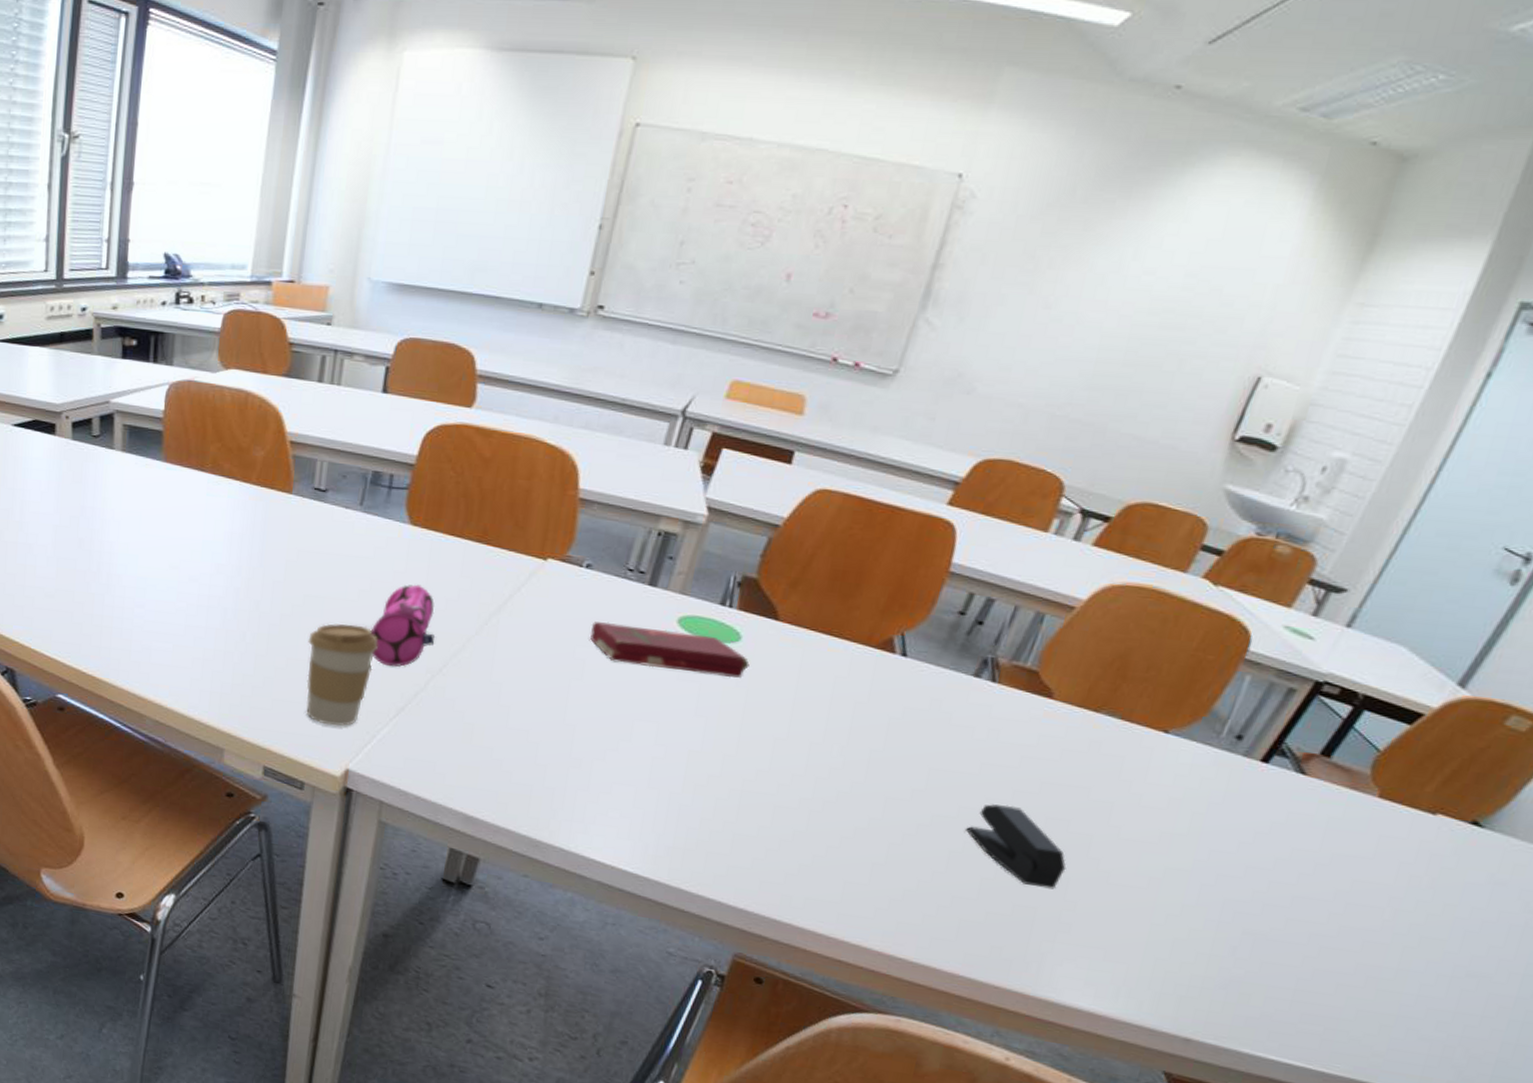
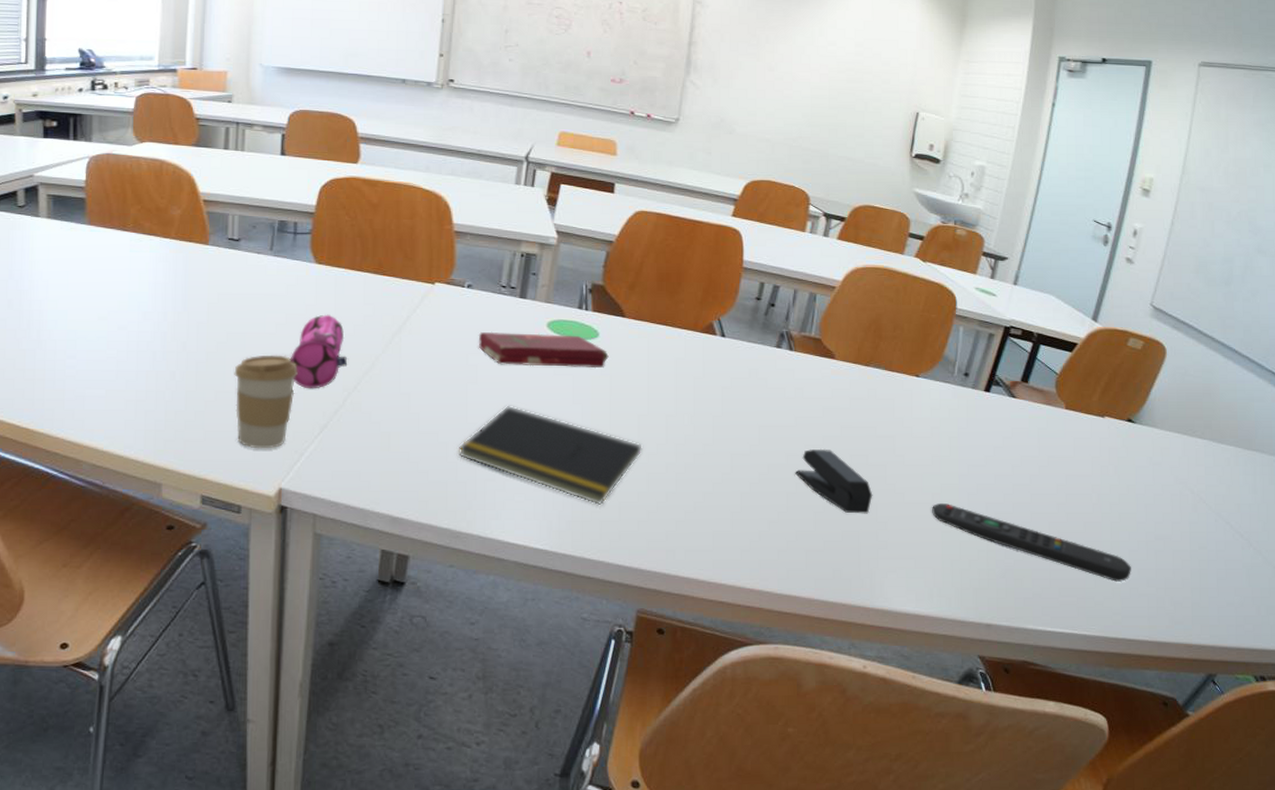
notepad: none [550,709,773,835] -> present [459,405,642,506]
remote control: none [1143,890,1418,1019] -> present [932,503,1131,582]

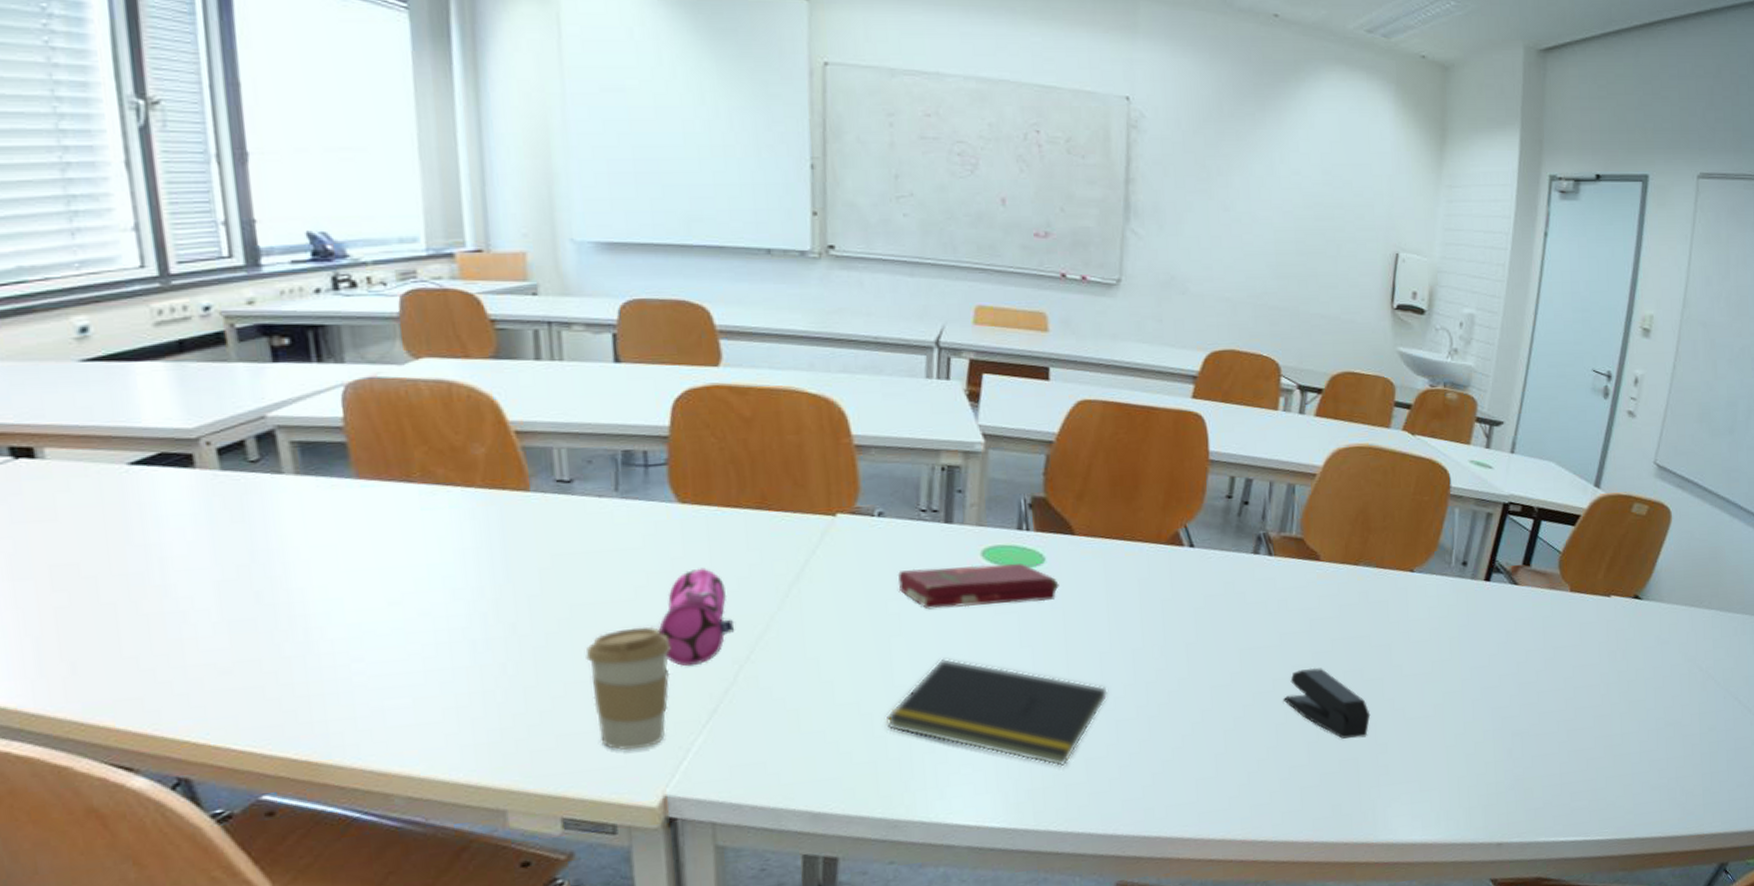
remote control: present [932,503,1131,582] -> none [1435,714,1642,778]

